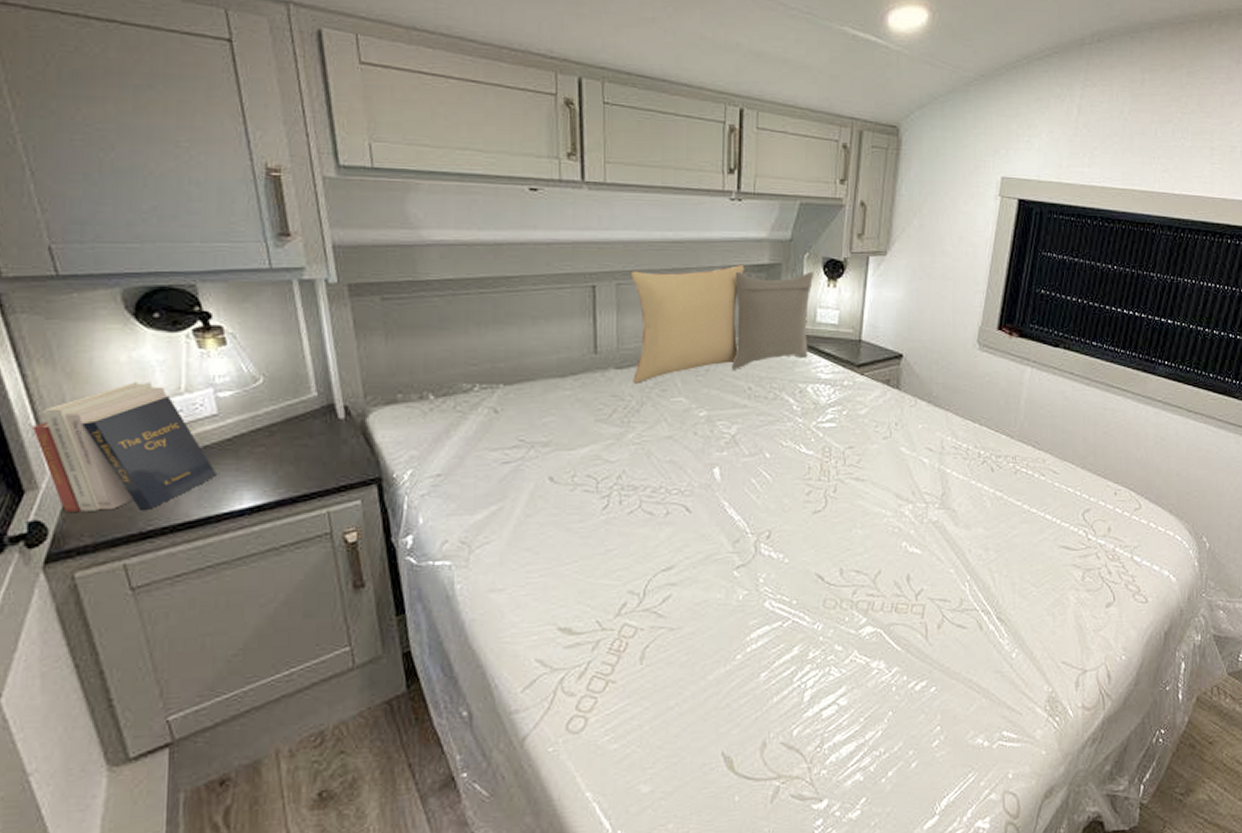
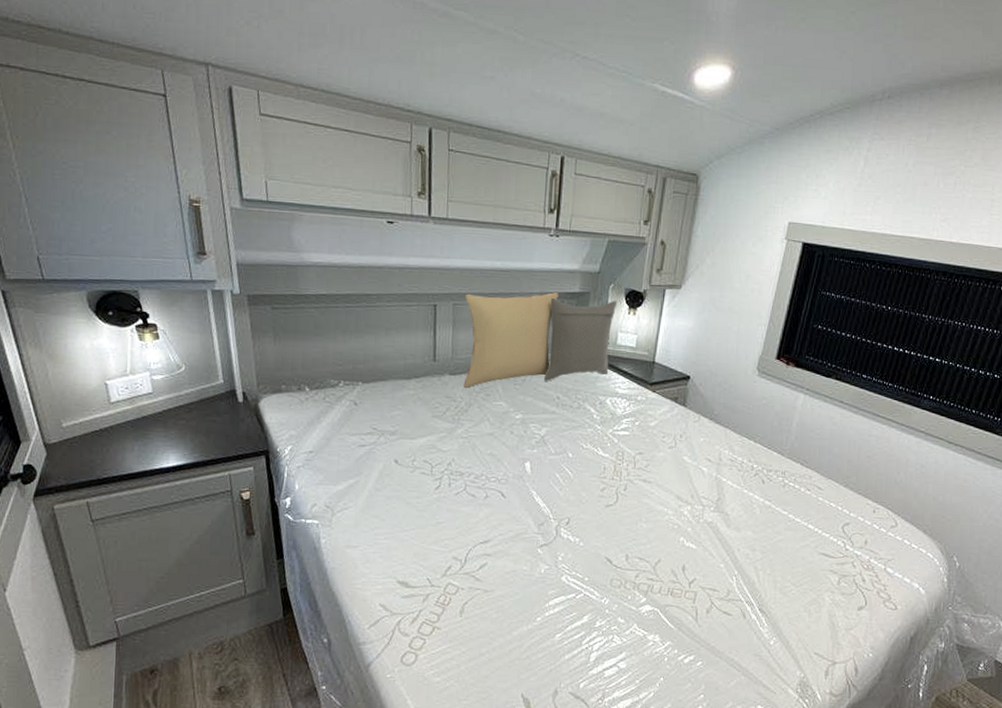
books: present [33,381,216,512] -> none [27,364,151,462]

